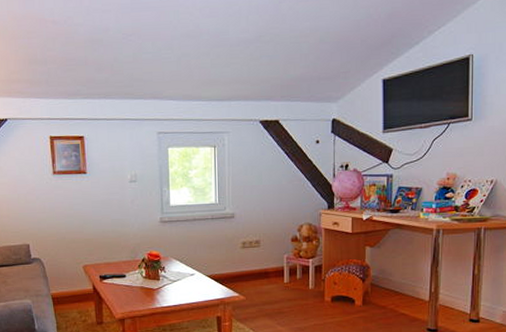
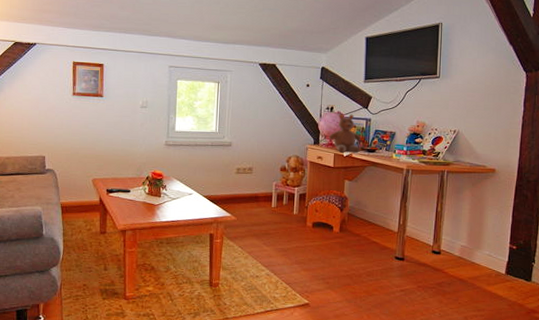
teddy bear: none [345,171,382,216] -> present [329,114,361,154]

